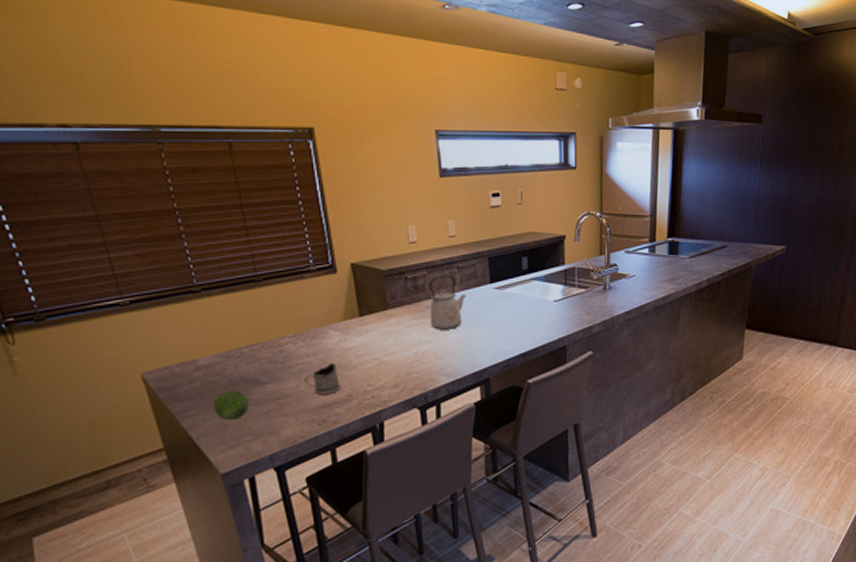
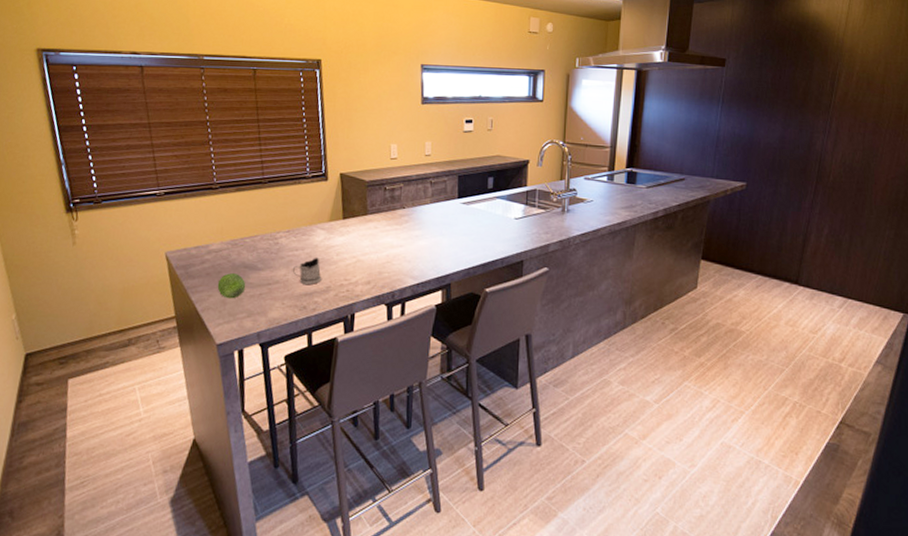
kettle: present [429,275,466,330] -> none [402,189,436,237]

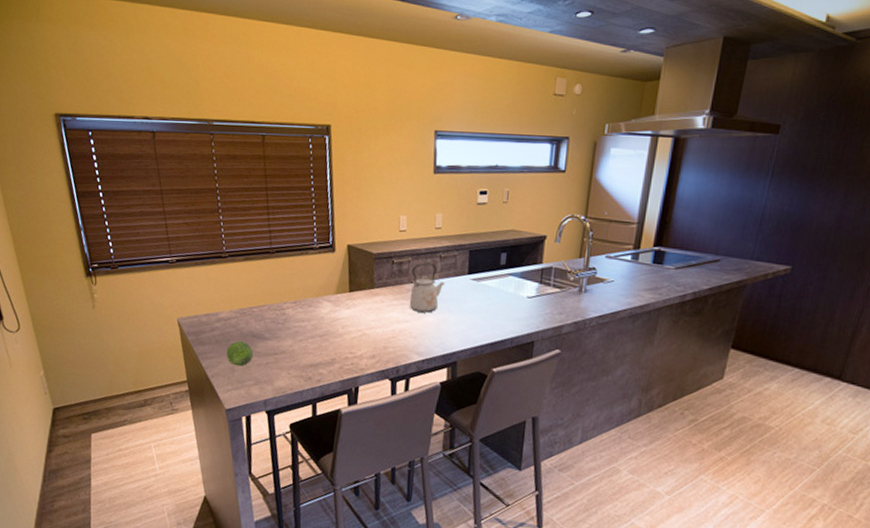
tea glass holder: present [292,257,322,284] -> none [298,329,327,356]
kettle: none [402,189,436,237] -> present [409,263,445,313]

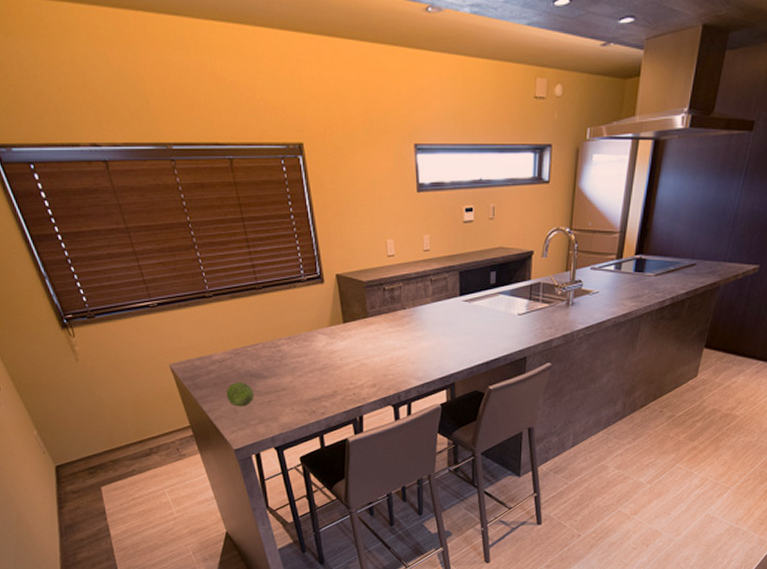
kettle: present [409,263,445,313] -> none [404,288,437,338]

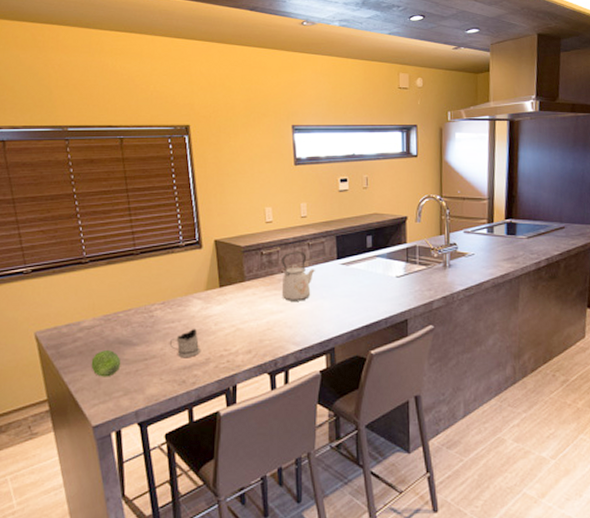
tea glass holder: none [297,362,328,390] -> present [169,328,200,357]
kettle: none [404,288,437,338] -> present [281,252,315,301]

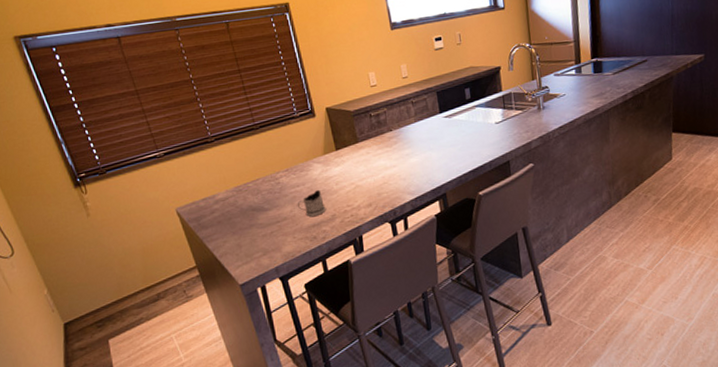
fruit: present [91,350,121,377] -> none [230,217,257,242]
kettle: present [281,252,315,301] -> none [389,110,421,156]

